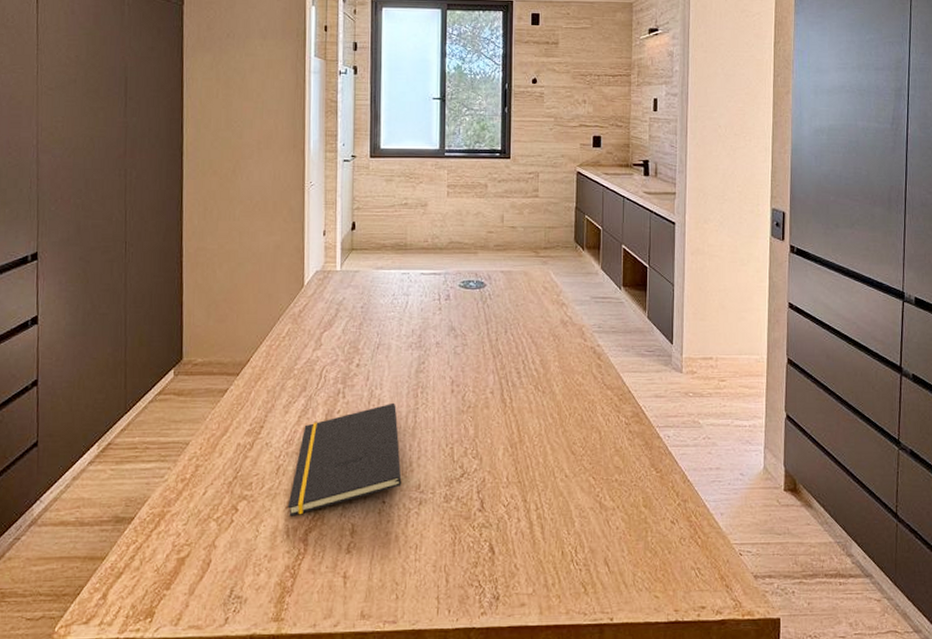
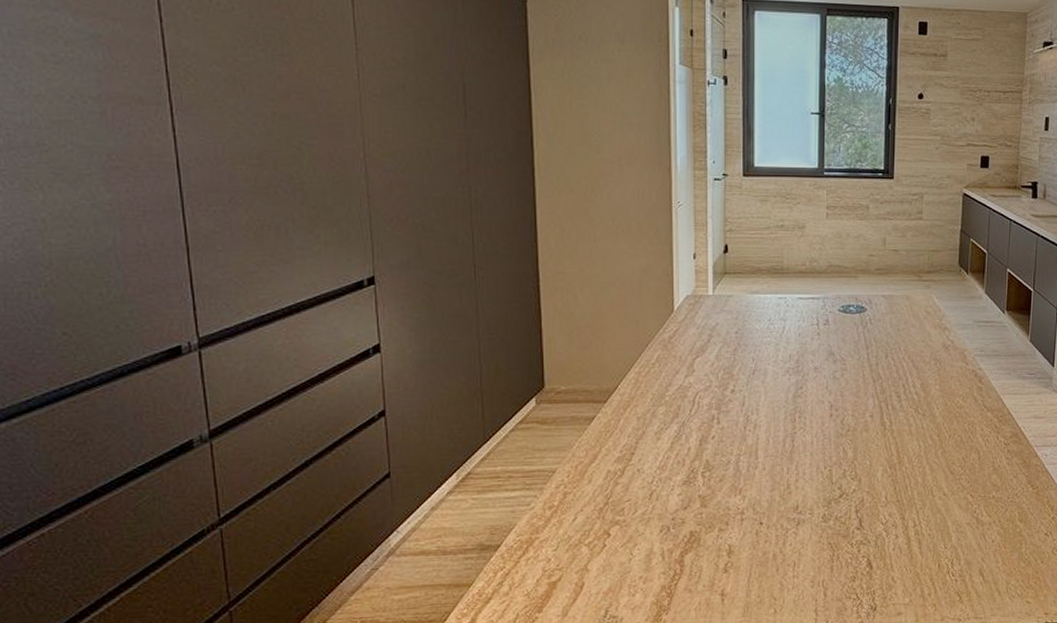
notepad: present [287,402,402,517] -> none [662,427,779,540]

